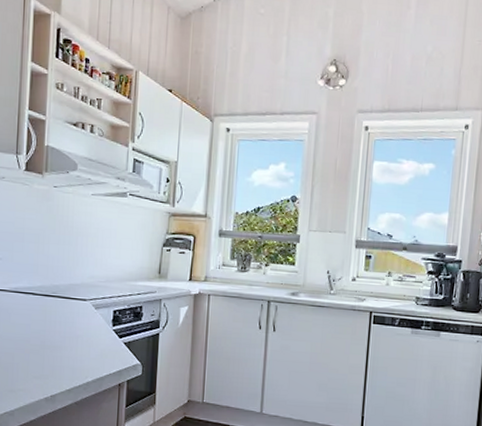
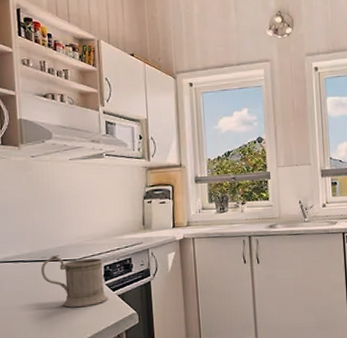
mug: none [49,292,114,350] -> present [40,255,108,308]

